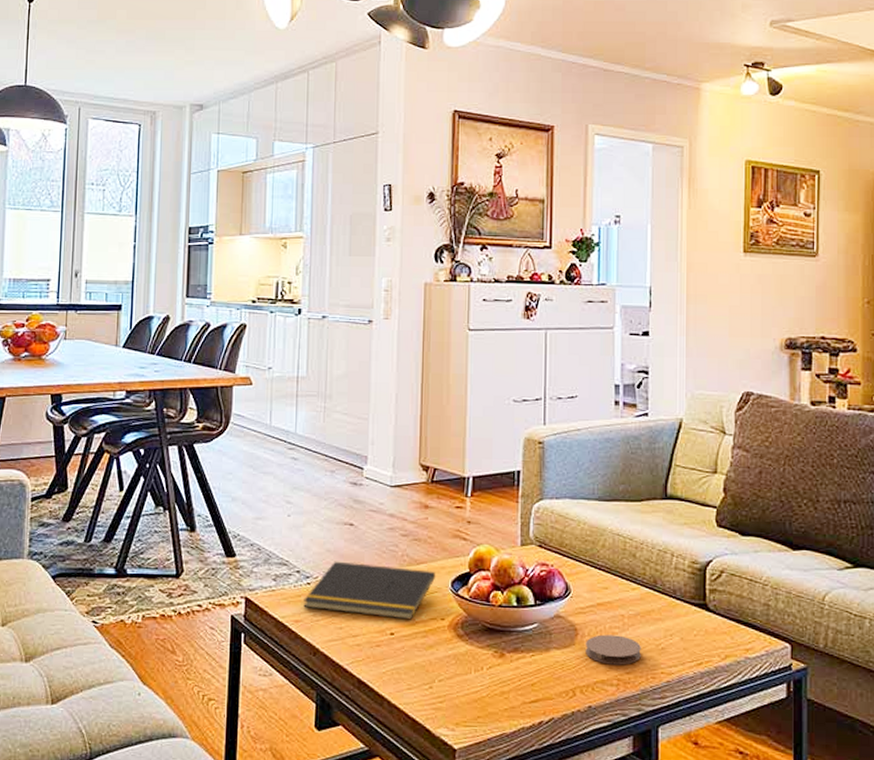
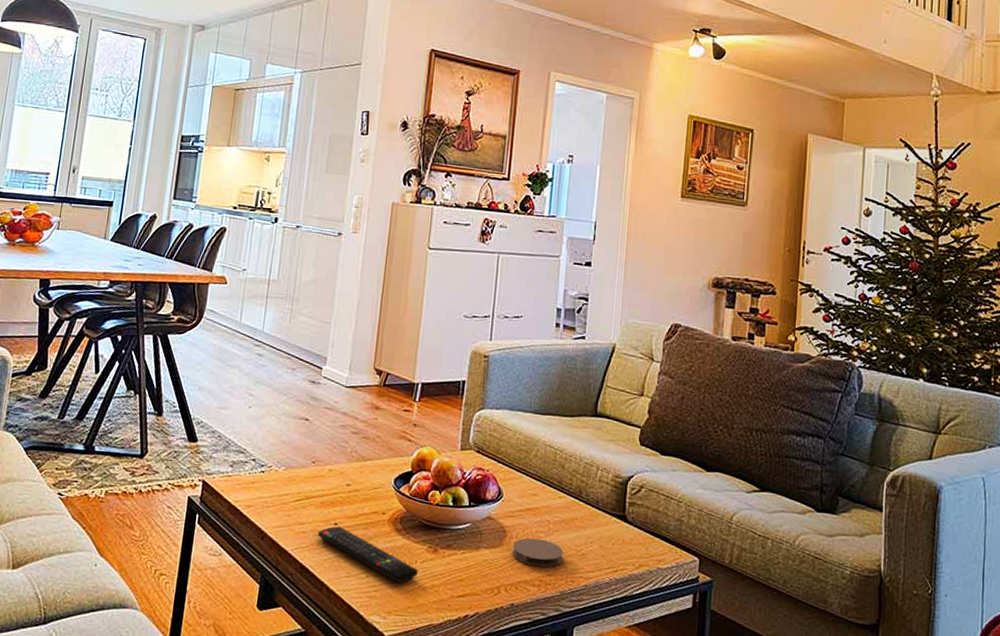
notepad: present [303,561,435,620] -> none [256,452,380,512]
remote control: none [373,636,485,692] -> present [317,526,418,583]

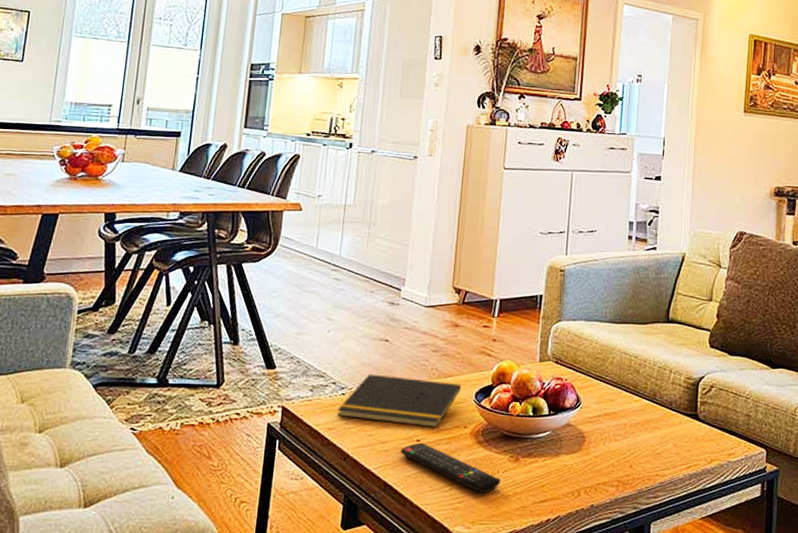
notepad: none [256,452,380,512] -> present [337,374,461,428]
coaster: present [512,537,563,568] -> none [591,441,640,469]

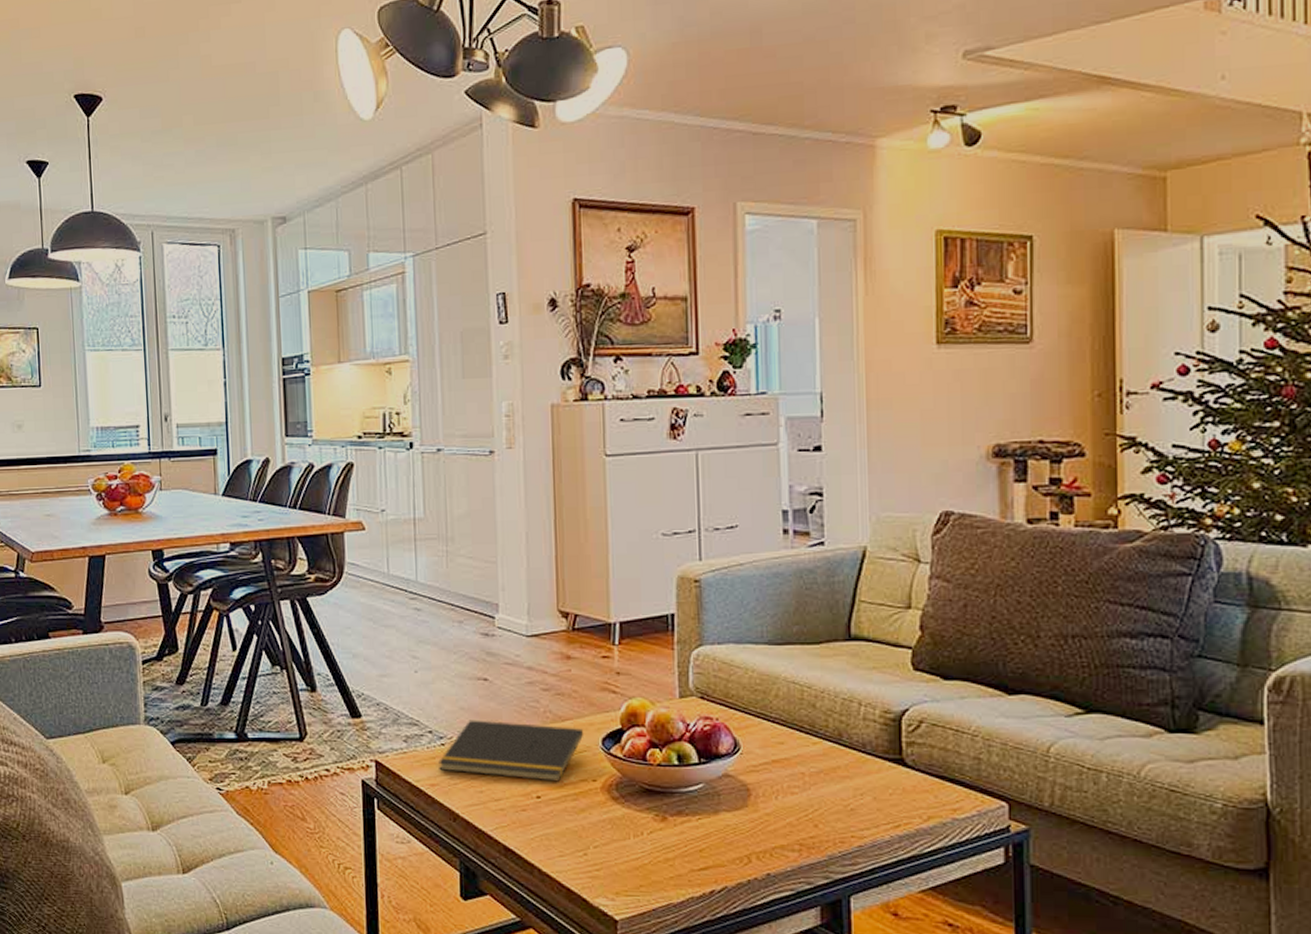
remote control: present [400,442,500,493] -> none [518,799,646,859]

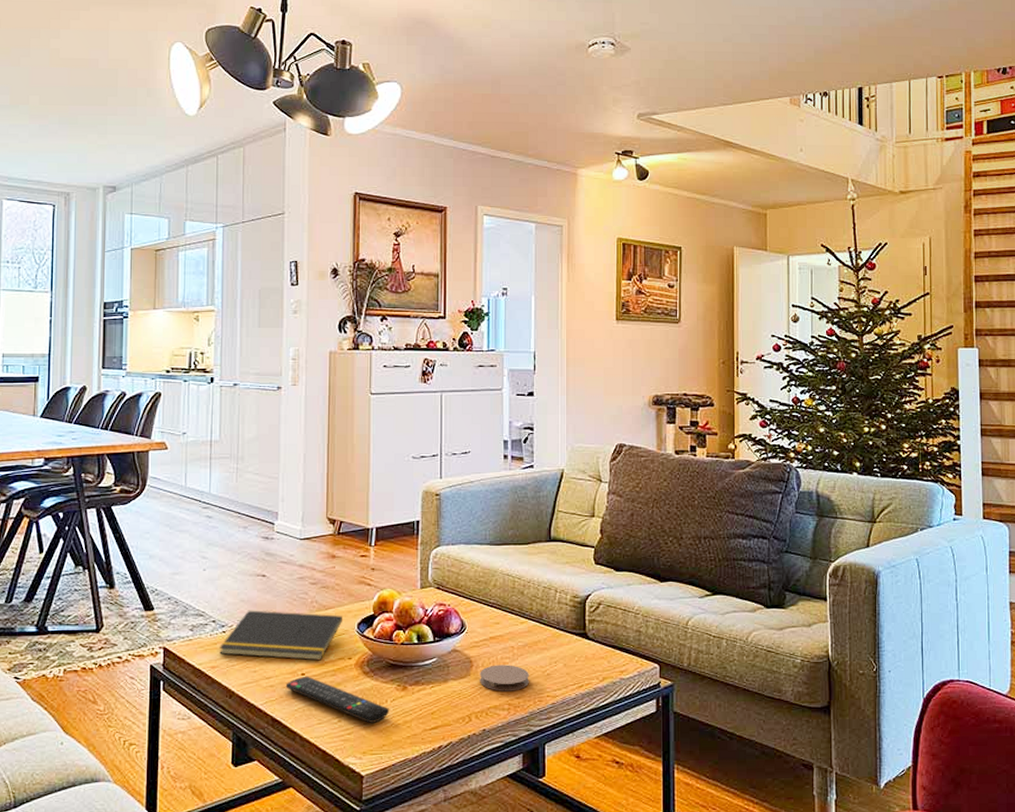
remote control: none [518,799,646,859] -> present [285,676,389,723]
coaster: none [760,795,826,829] -> present [480,665,529,692]

